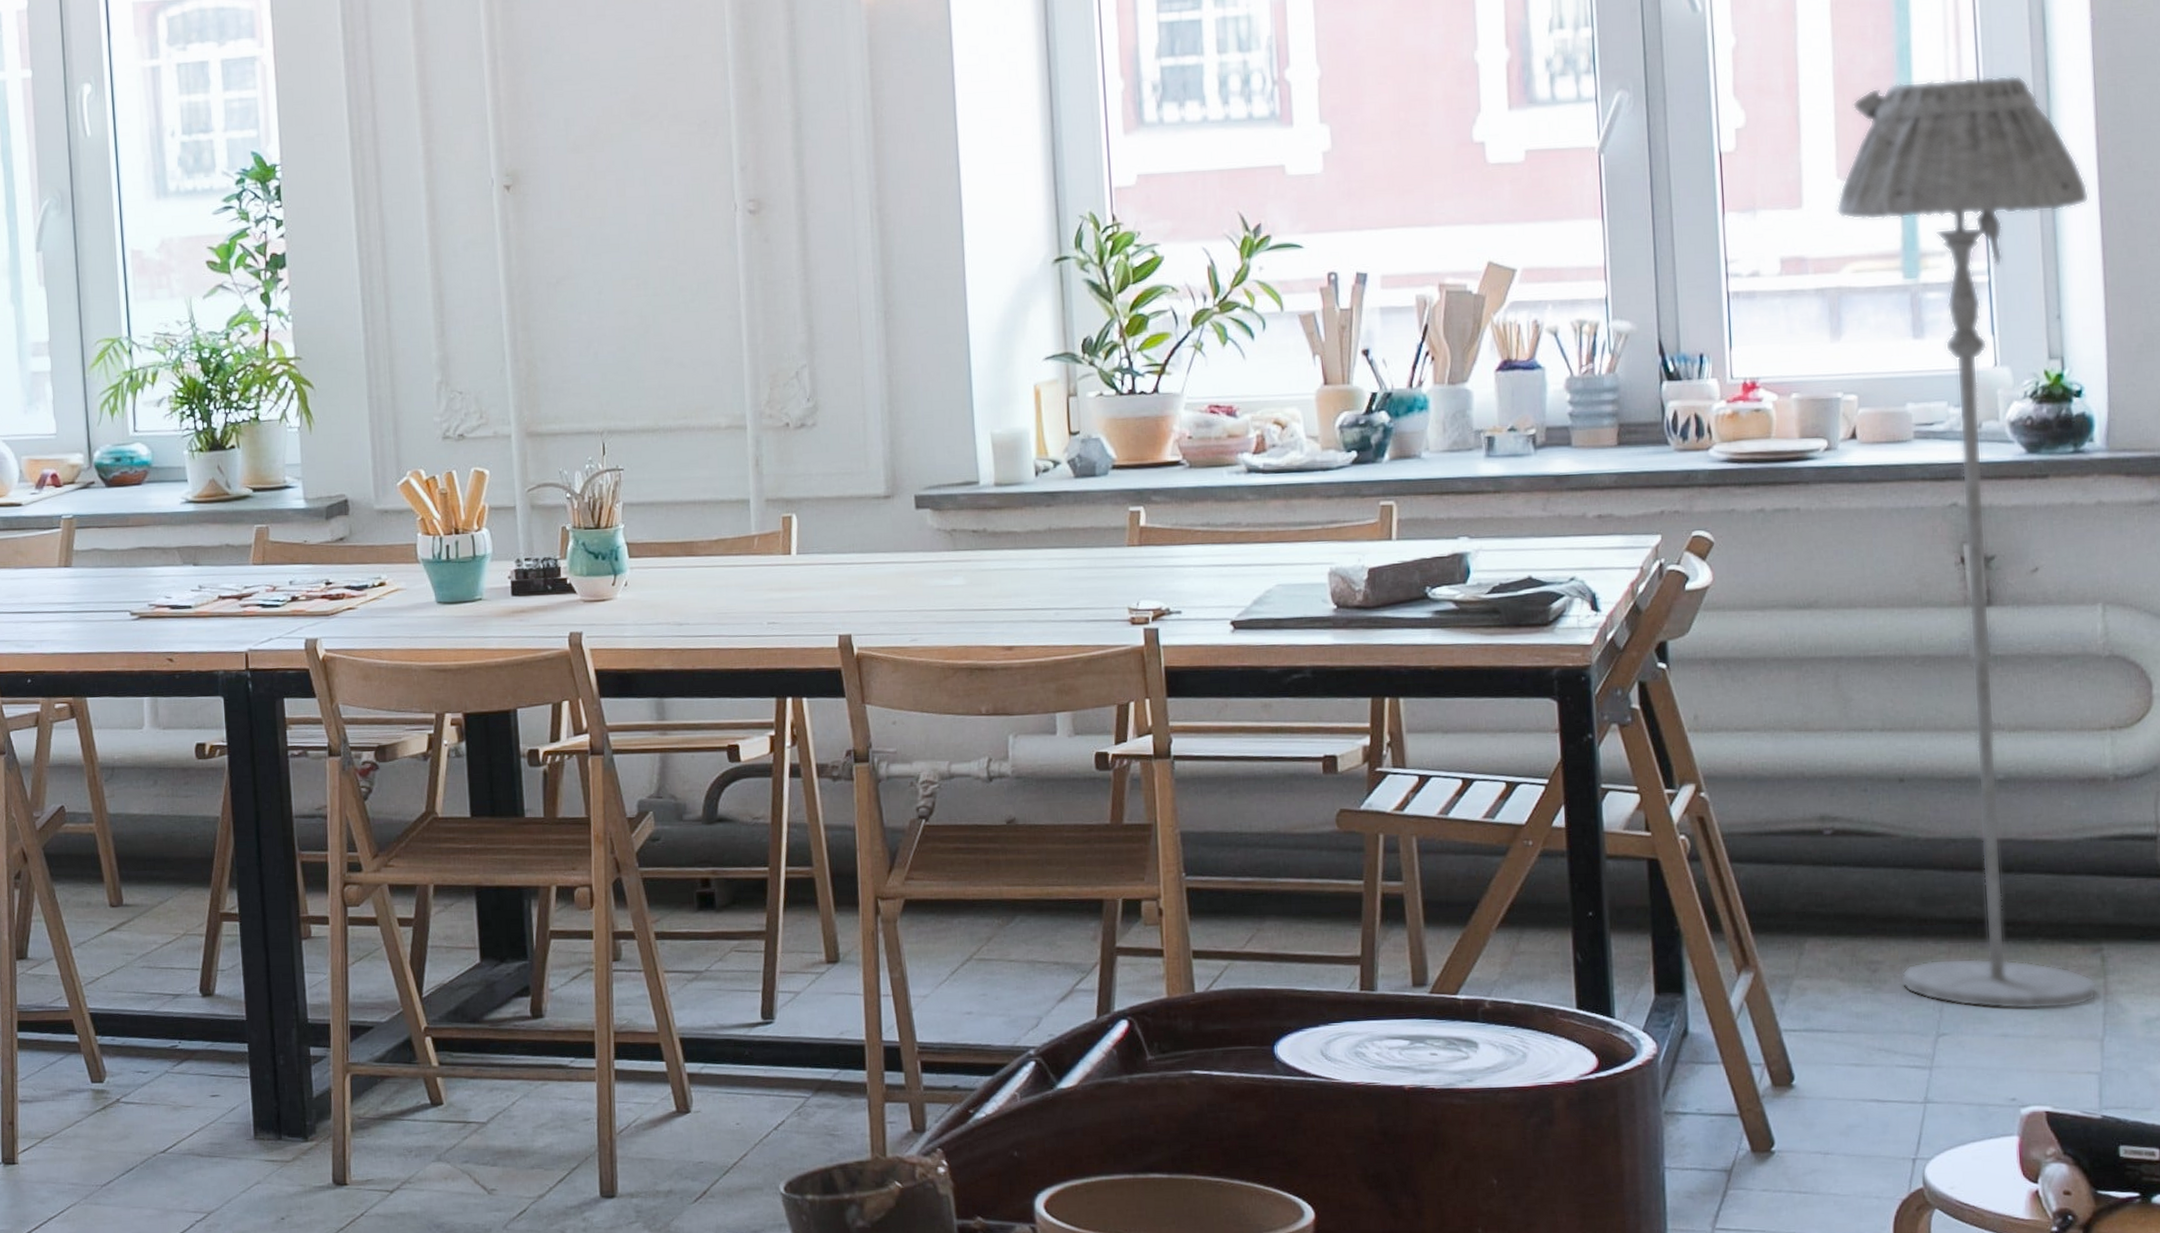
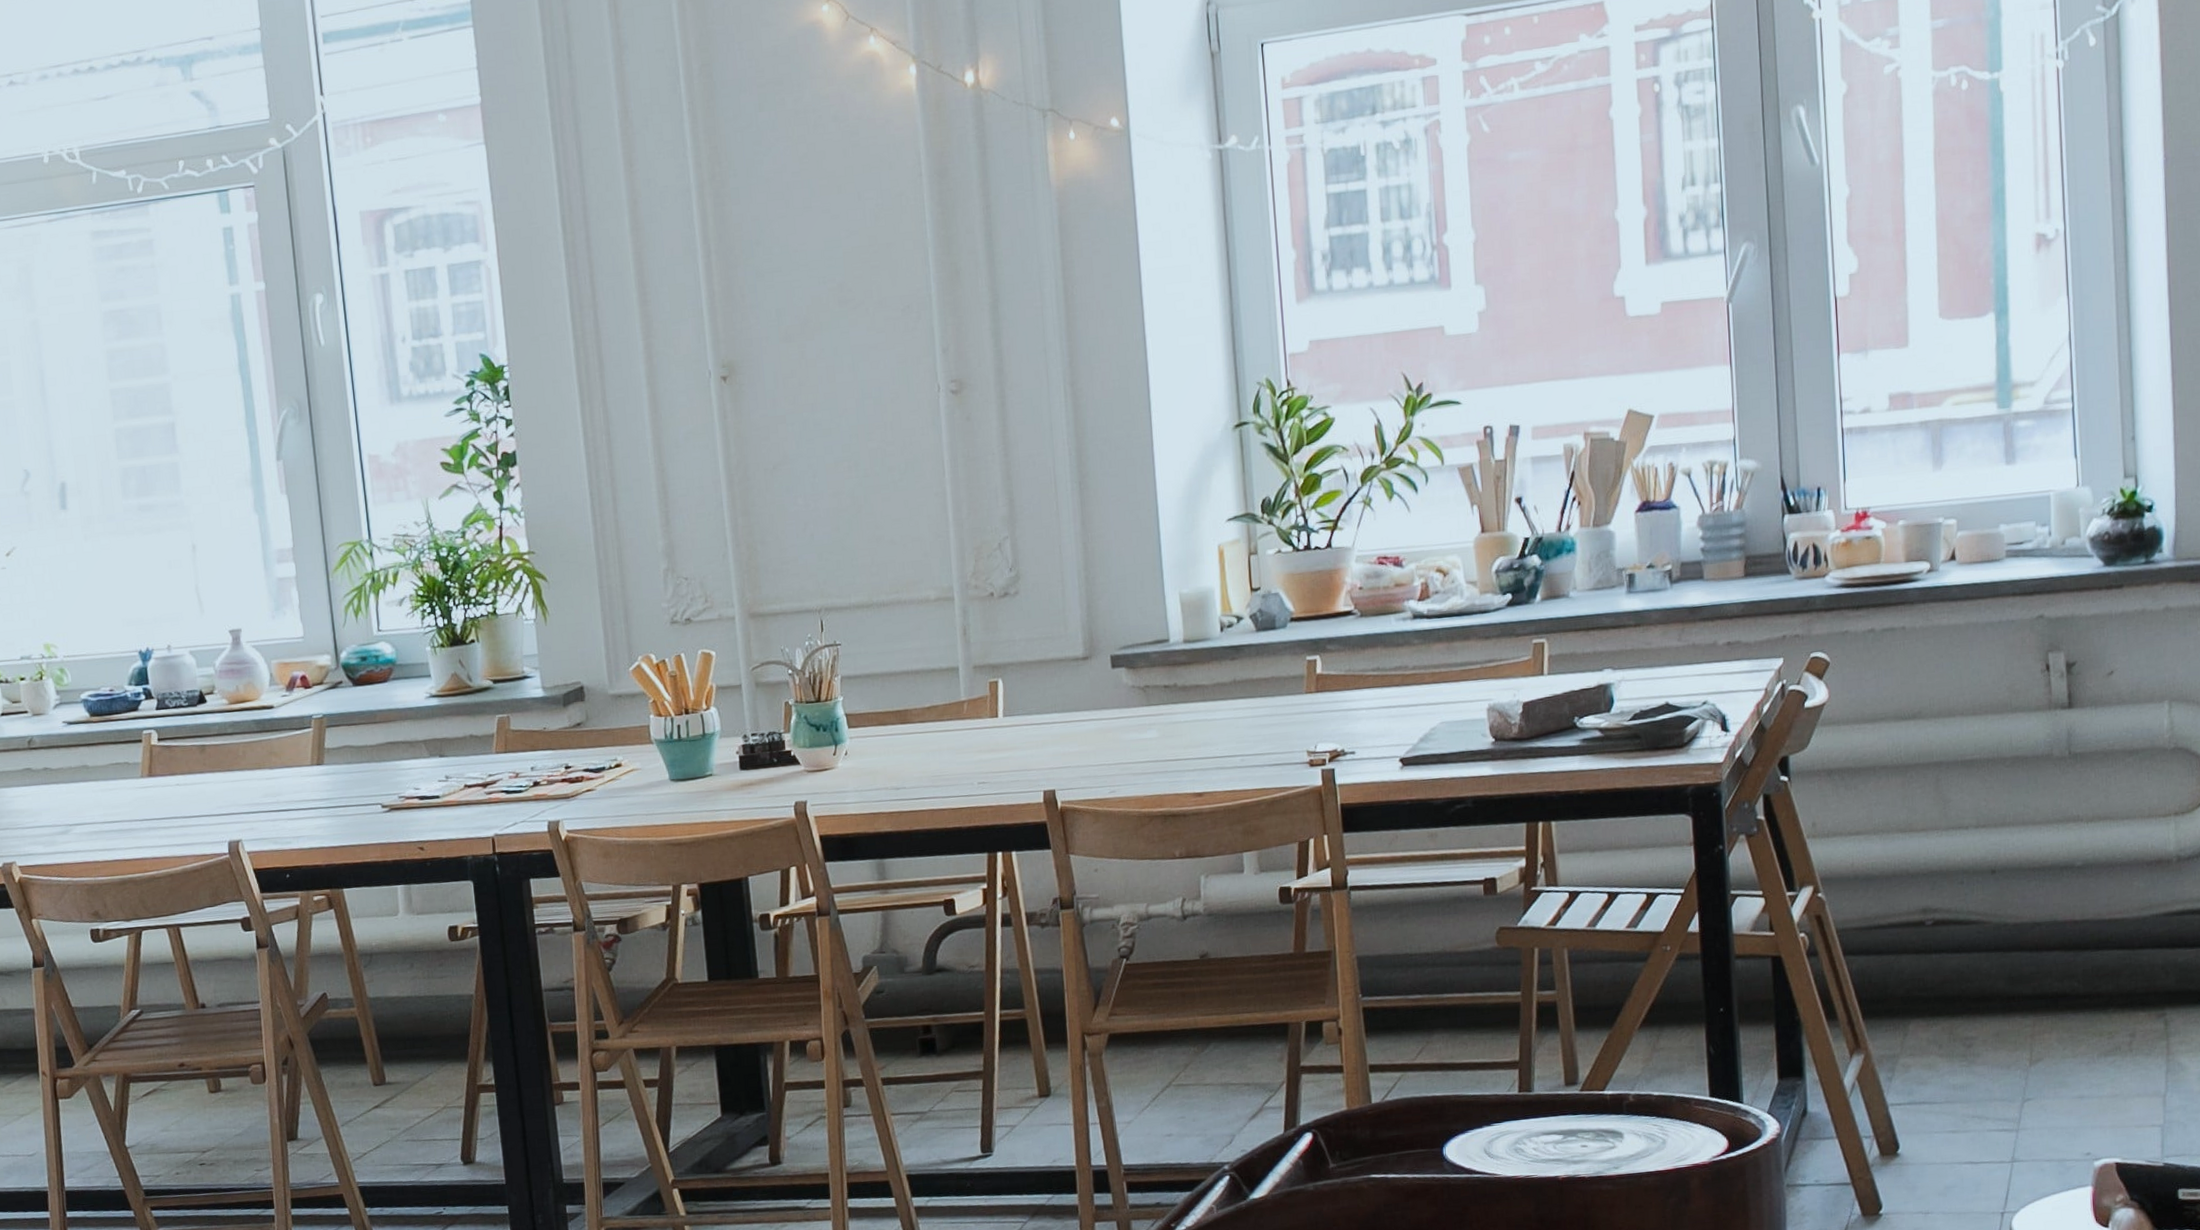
floor lamp: present [1835,74,2098,1010] -> none [1938,213,2162,1074]

